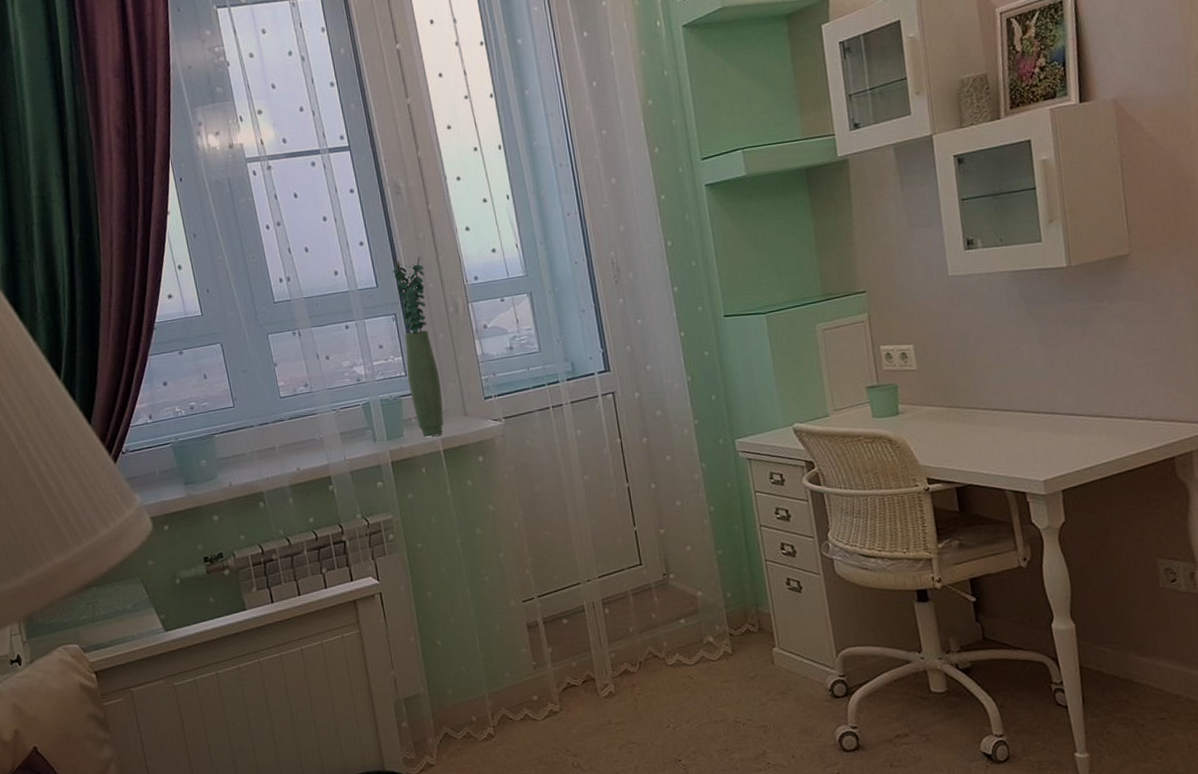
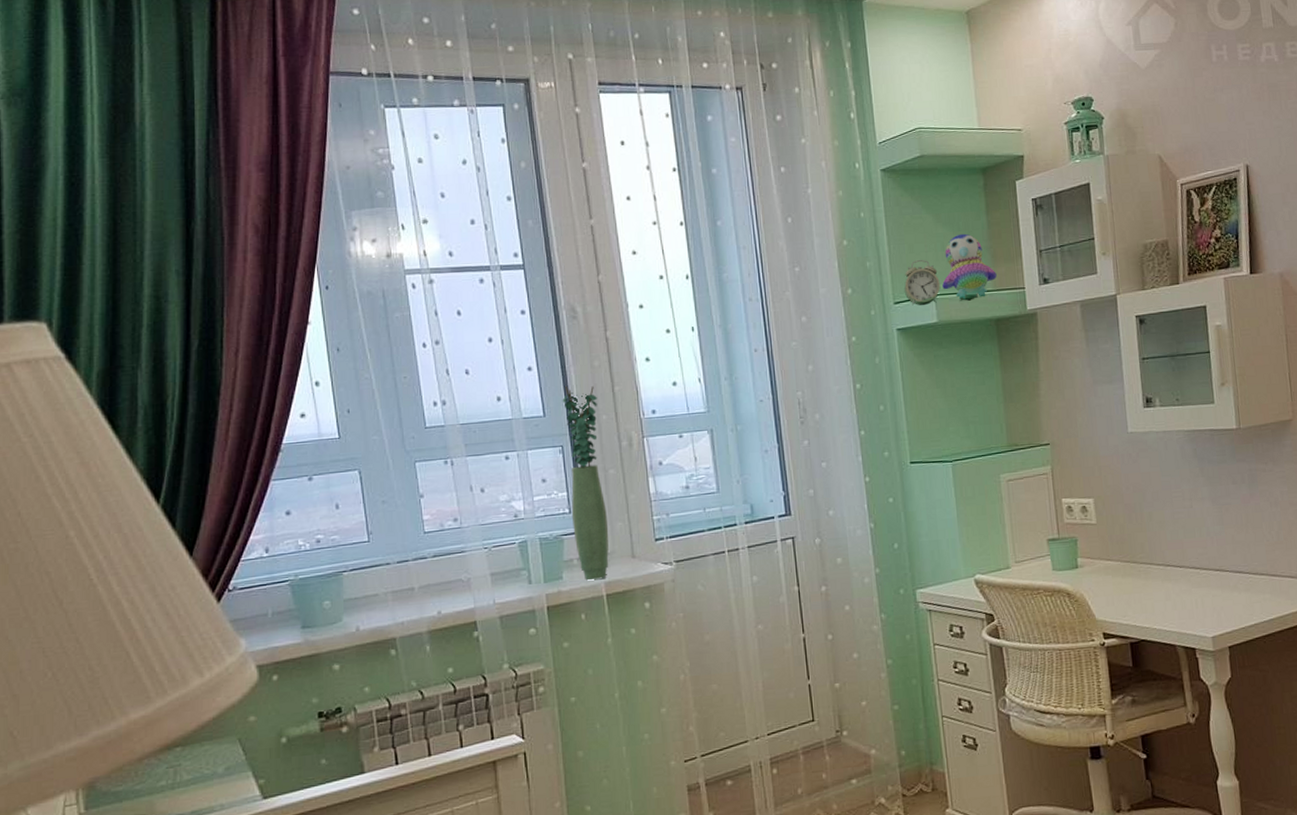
alarm clock: none [711,113,748,160] -> present [904,260,940,306]
decorative figurine: none [749,83,805,153] -> present [942,233,997,301]

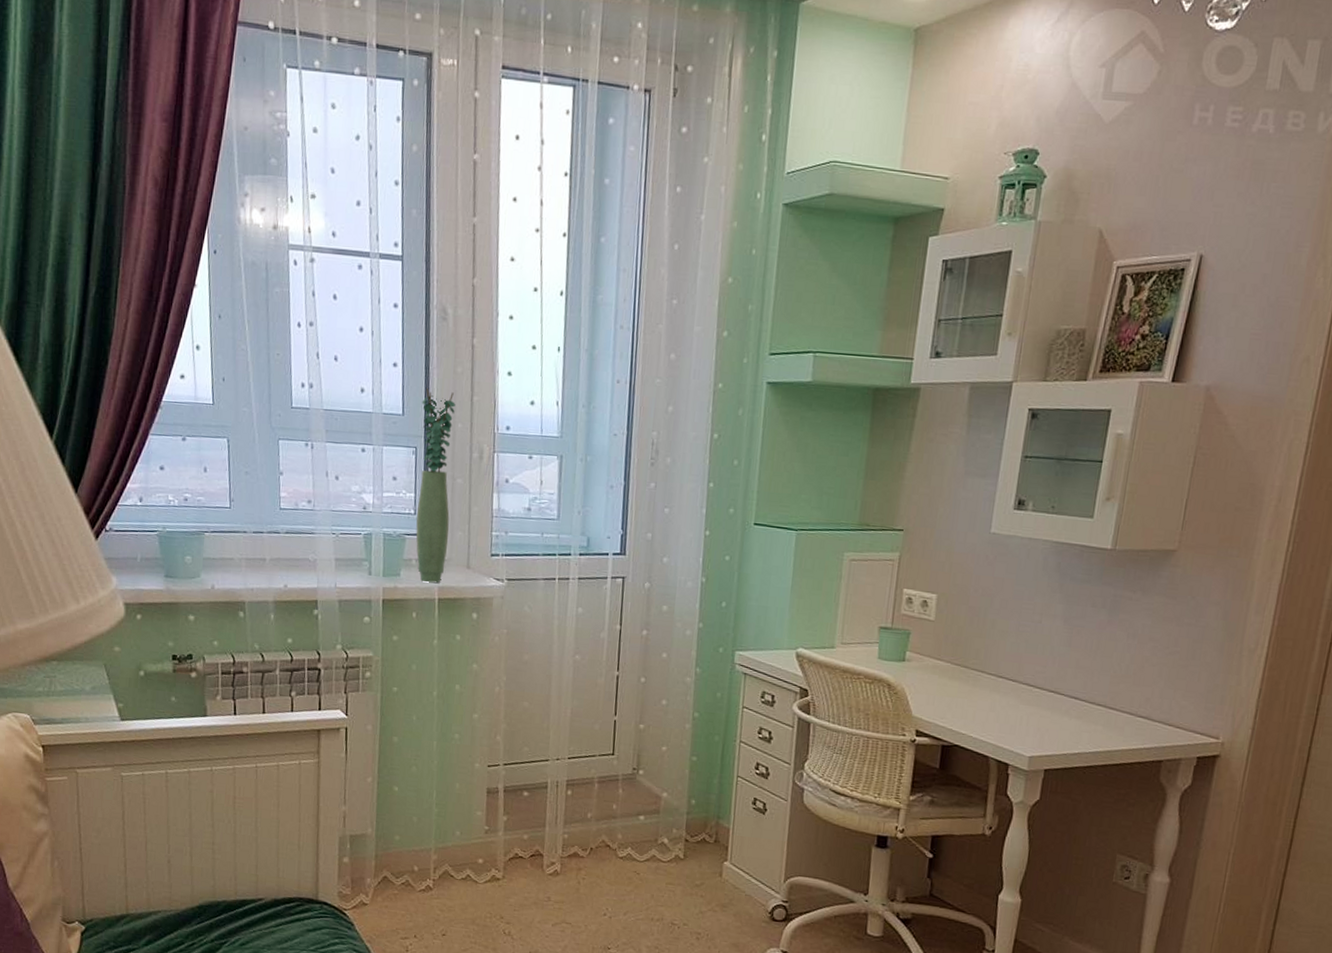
alarm clock: present [904,260,940,306] -> none [783,311,823,362]
decorative figurine: present [942,233,997,301] -> none [824,288,886,364]

